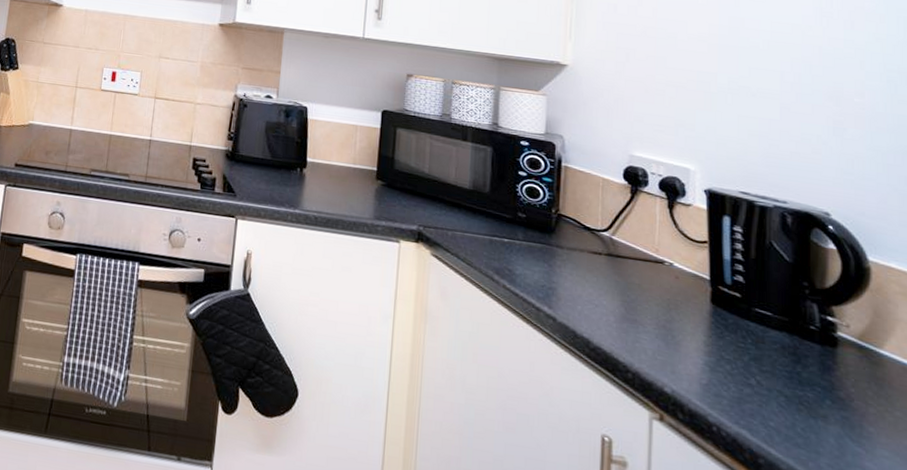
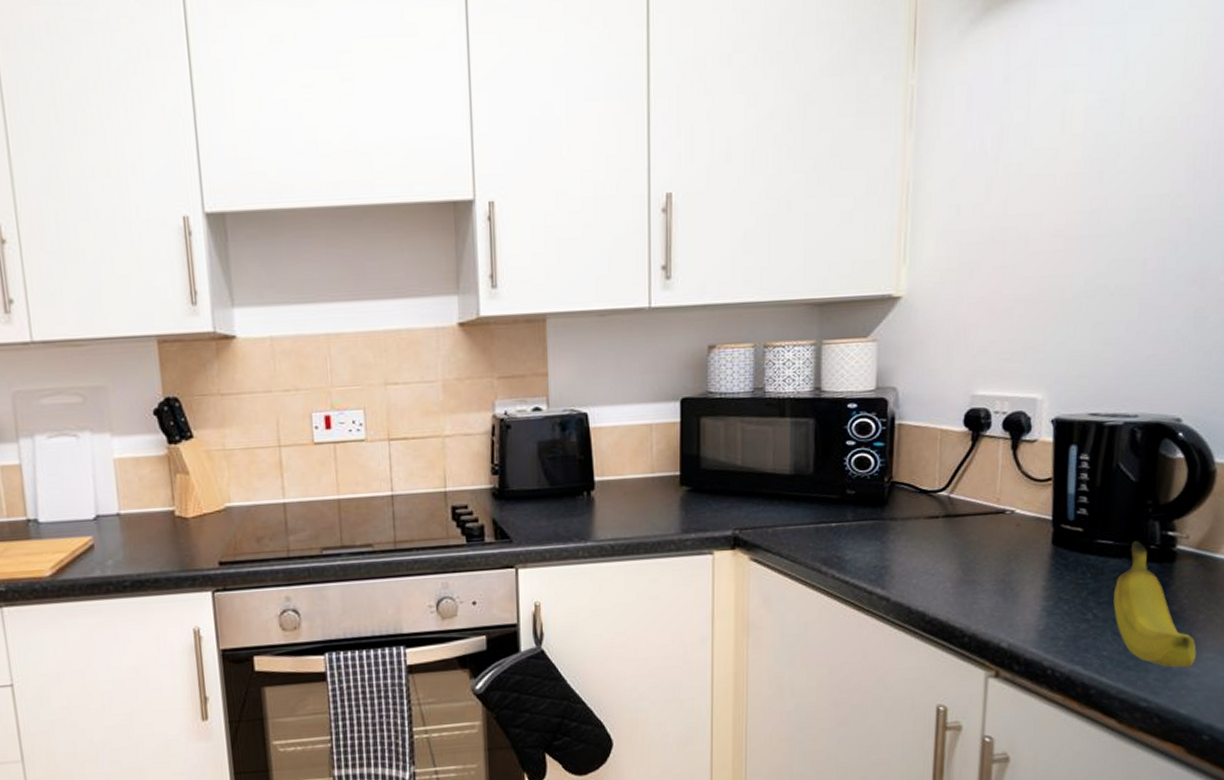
fruit: none [776,318,870,462] -> present [1113,541,1197,668]

